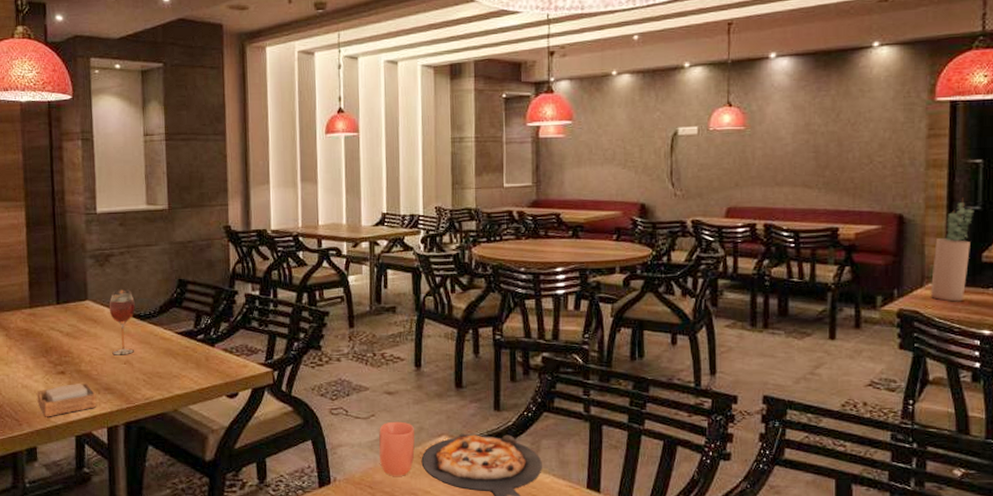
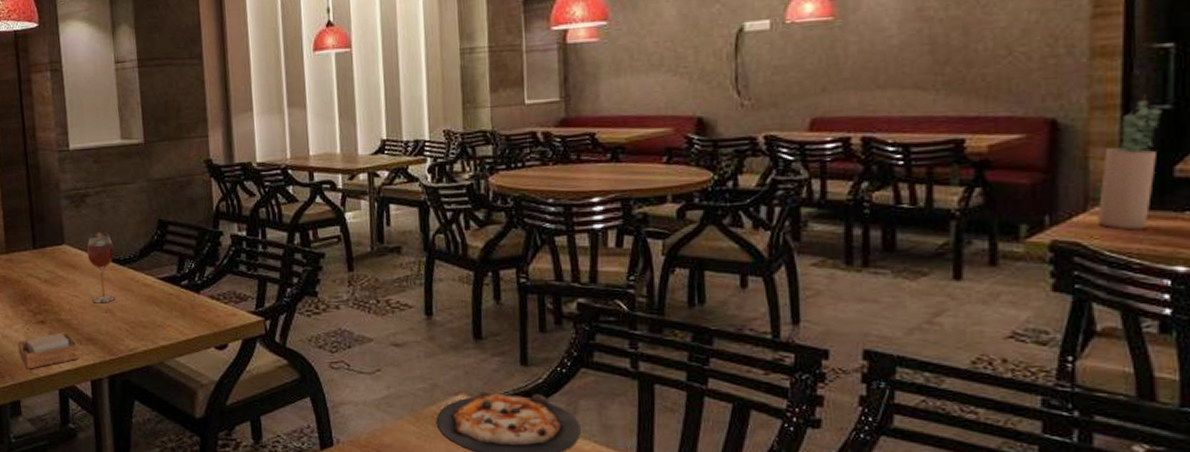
cup: present [378,421,415,476] -> none [386,377,428,439]

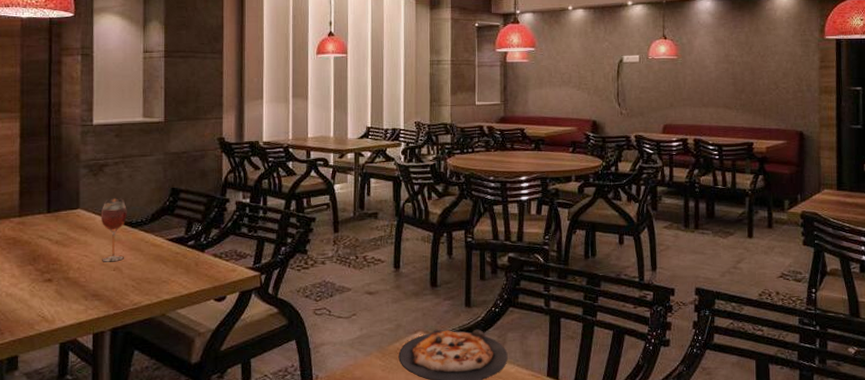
napkin holder: present [18,332,79,369] -> none [21,289,83,325]
vase: present [1097,94,1163,230] -> none [825,118,857,205]

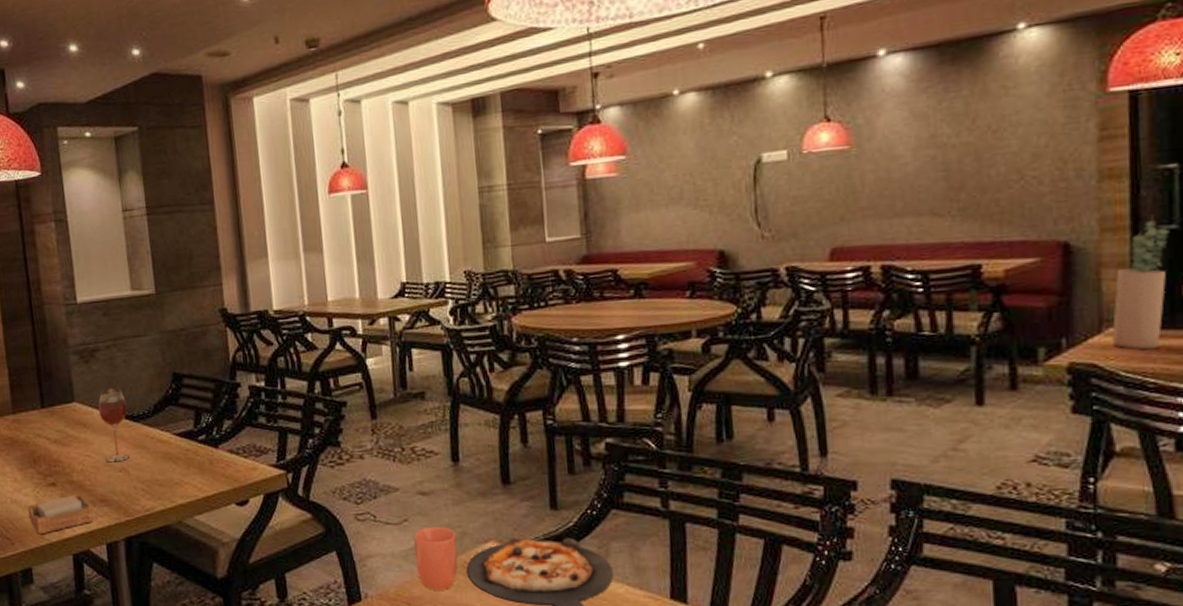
napkin holder: none [21,289,83,325] -> present [27,494,93,535]
cup: none [359,319,393,372] -> present [414,526,458,590]
vase: none [825,118,857,205] -> present [1111,214,1170,350]

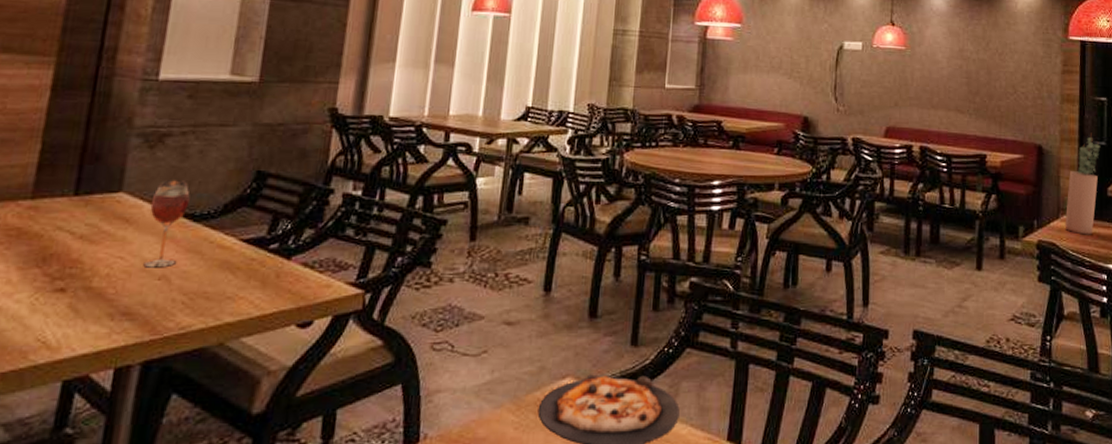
napkin holder: present [27,494,93,535] -> none [12,304,108,354]
cup: present [414,526,458,590] -> none [486,359,535,431]

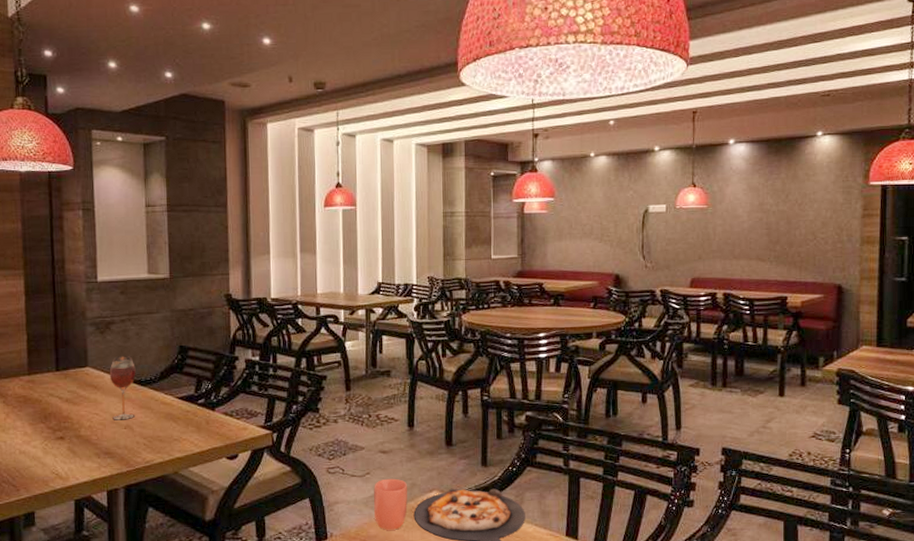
cup: none [486,359,535,431] -> present [373,478,408,530]
vase: present [1064,132,1101,235] -> none [864,270,901,362]

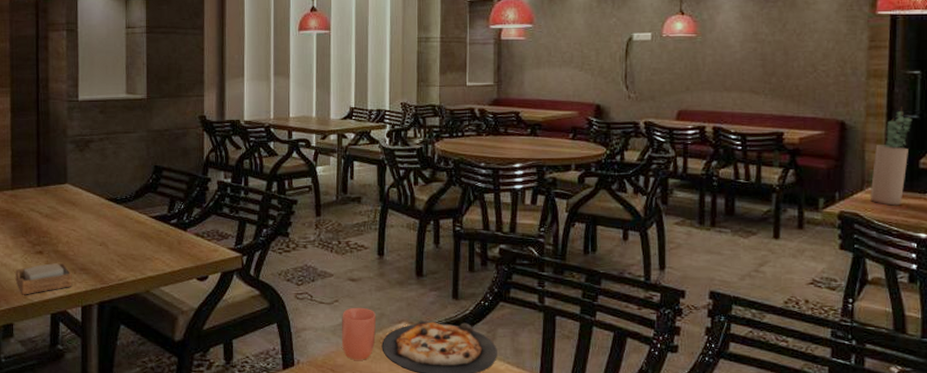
napkin holder: none [35,447,97,482] -> present [15,262,72,295]
wineglass: present [109,356,136,420] -> none [87,174,112,237]
vase: none [864,270,901,362] -> present [869,106,913,206]

